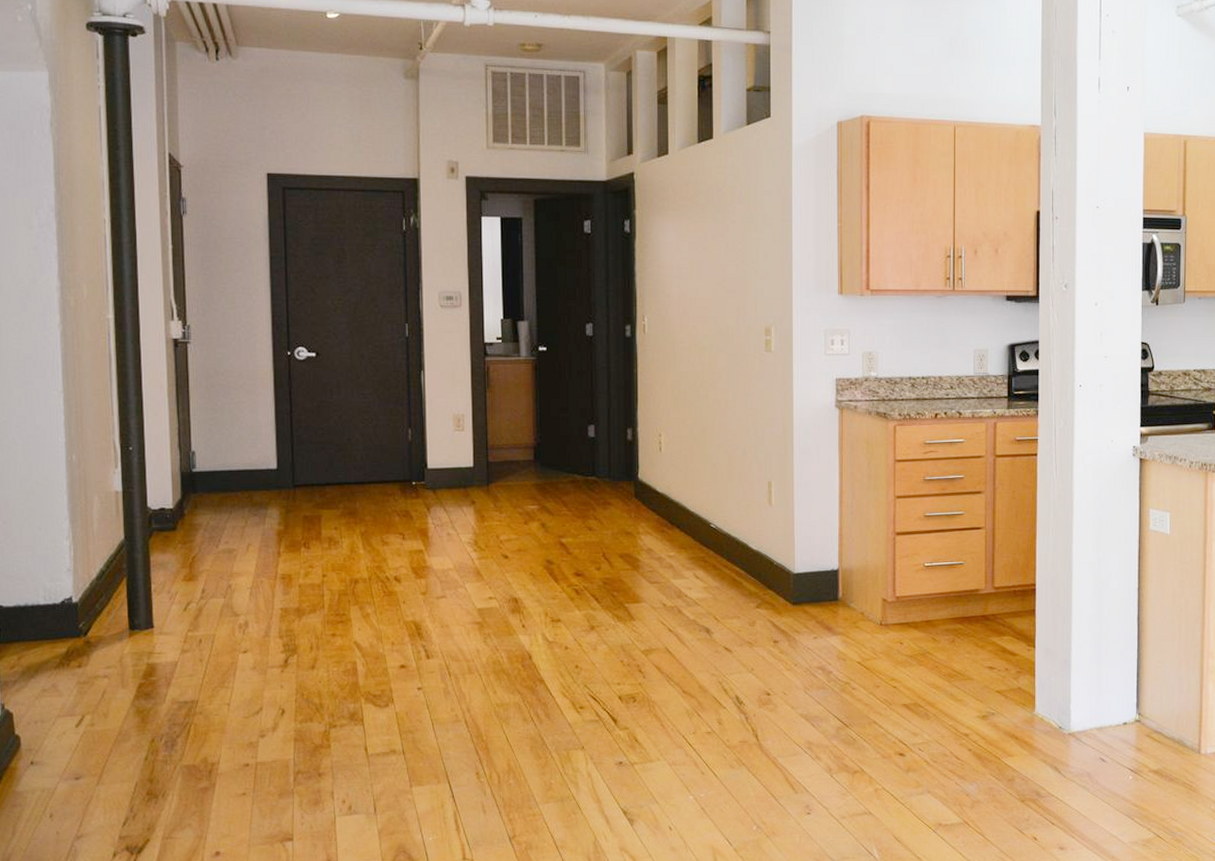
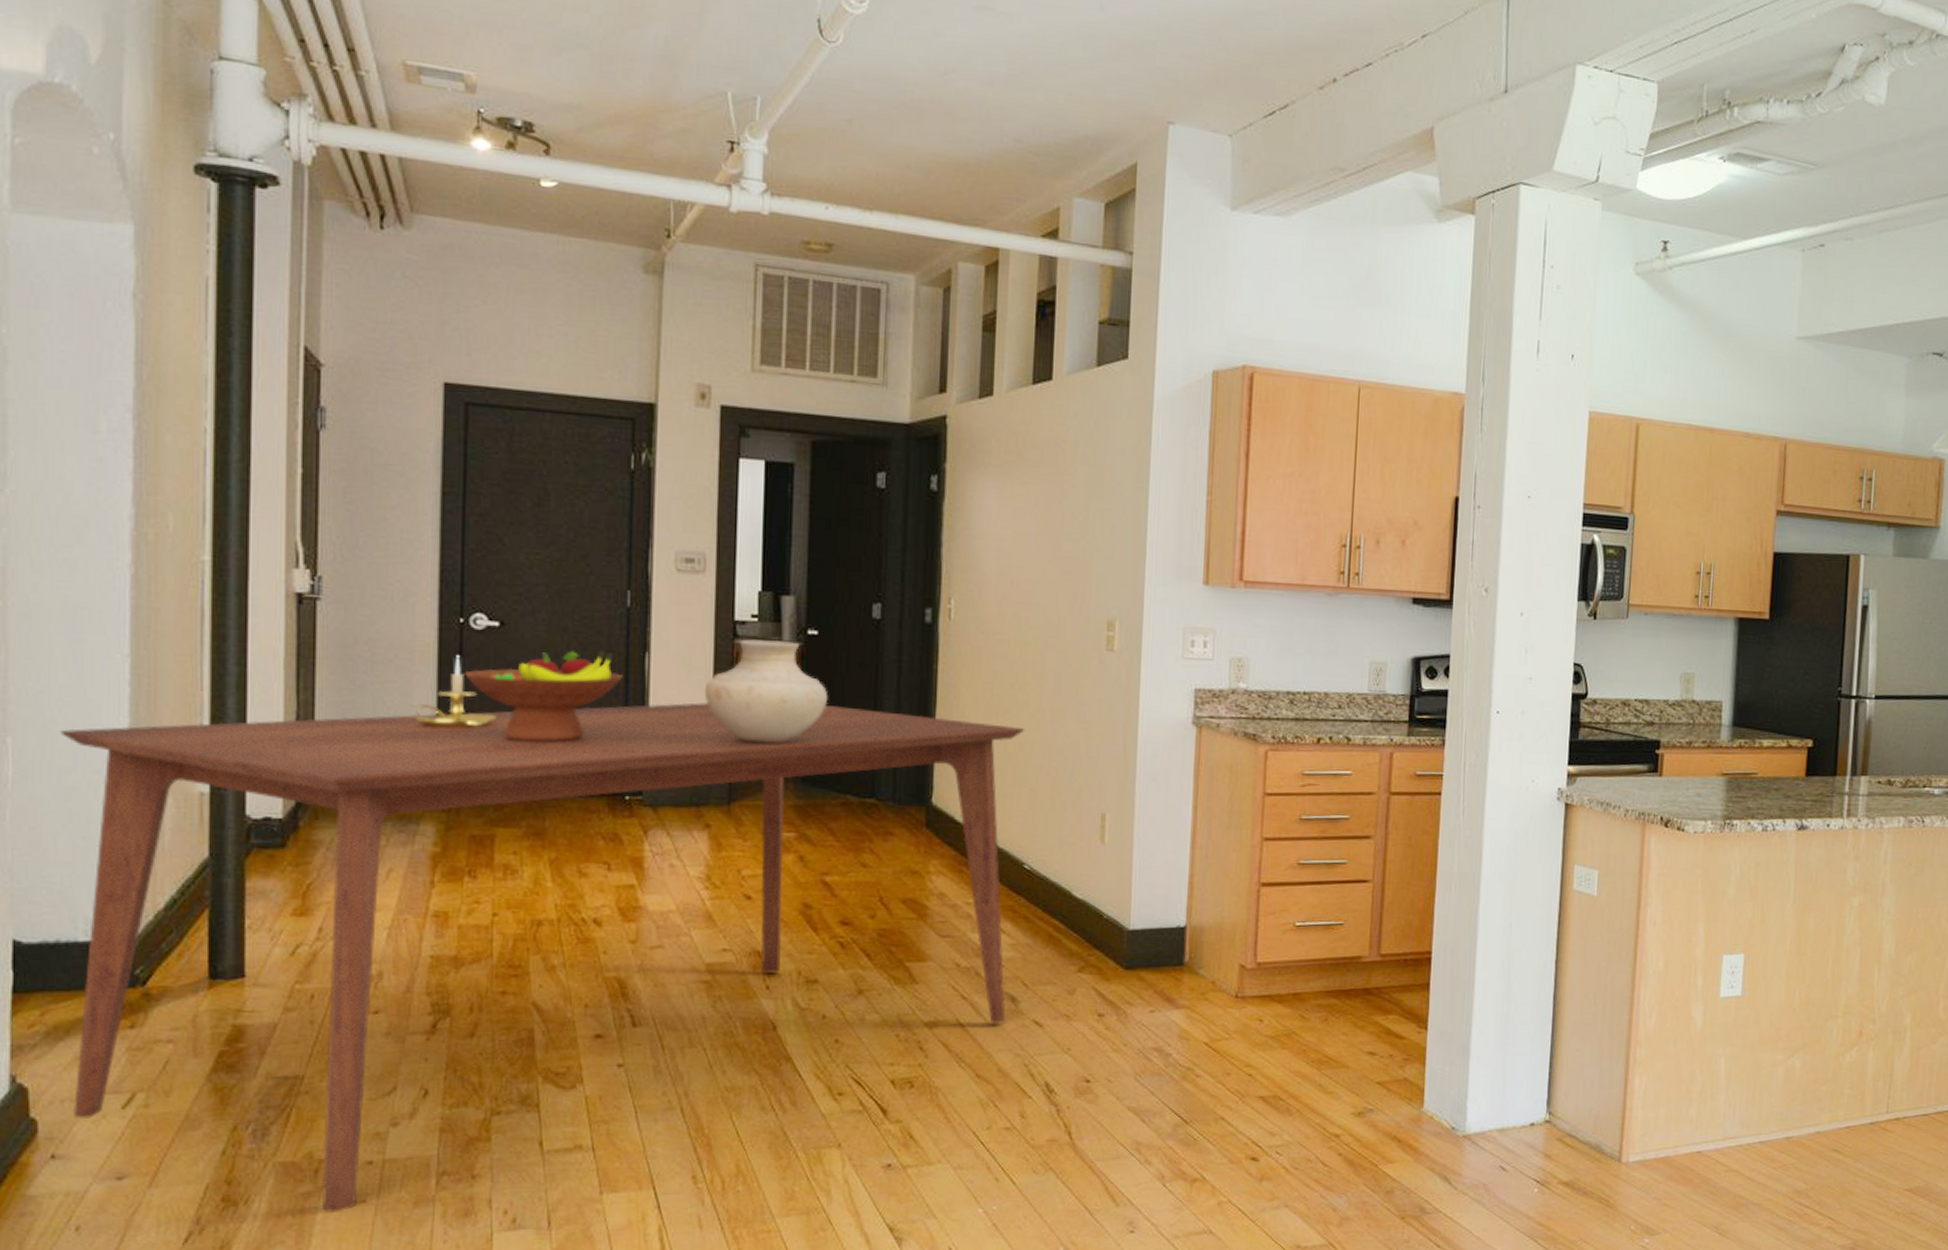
dining table: none [19,405,706,802] -> present [59,702,1025,1212]
candle holder: none [257,380,317,436] -> present [411,656,496,729]
fruit bowl: none [293,370,406,443] -> present [464,649,623,742]
vase: none [465,357,557,436] -> present [704,639,829,744]

